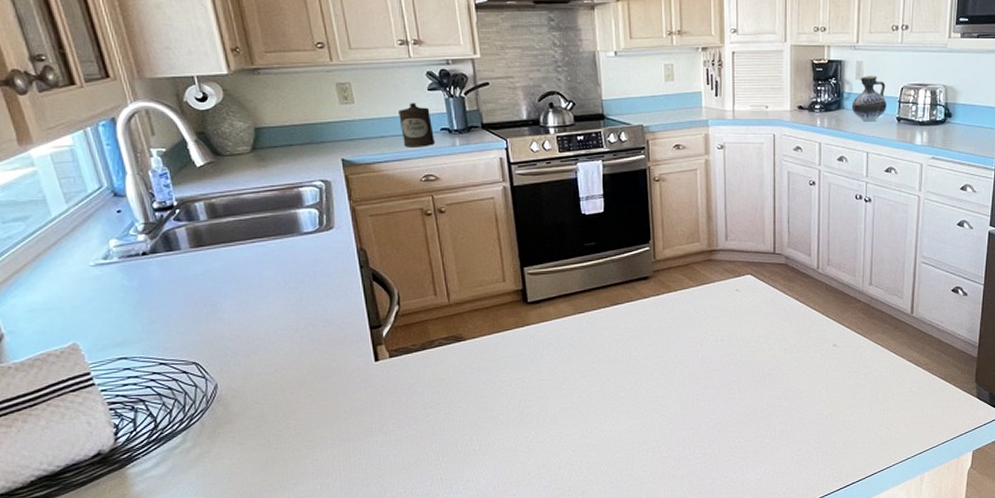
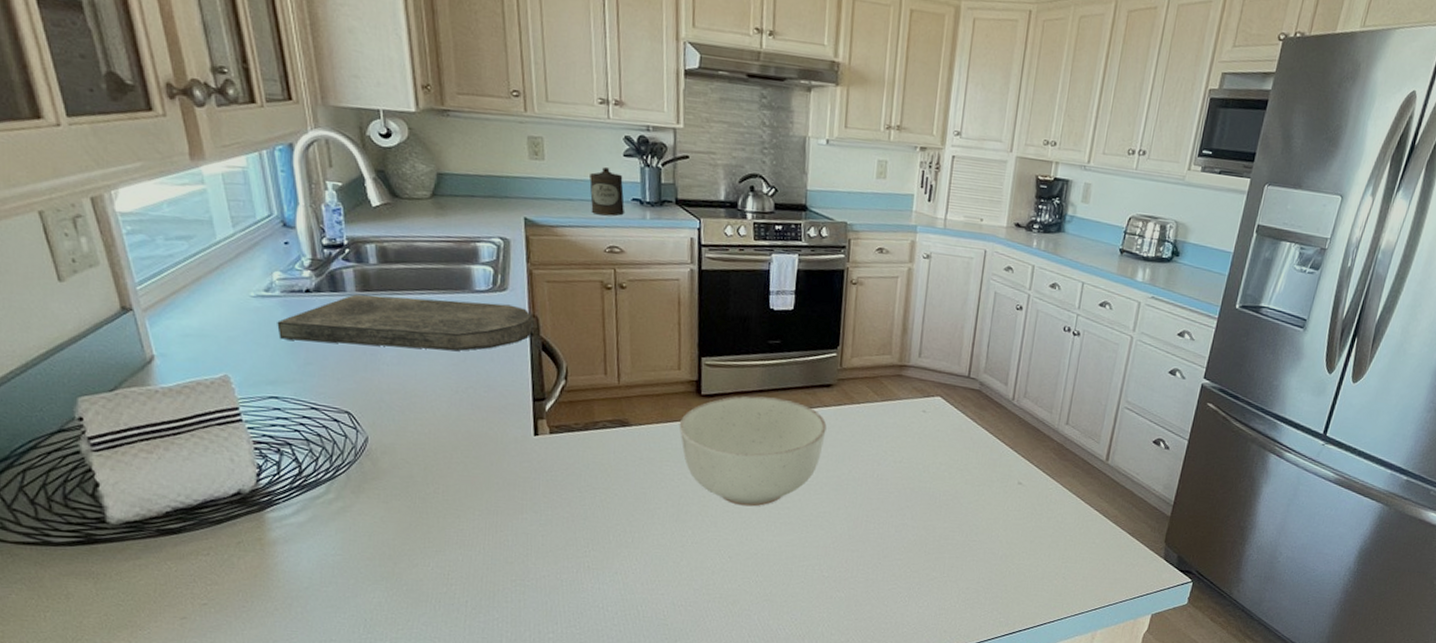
cutting board: none [118,242,362,302] -> present [277,294,533,351]
bowl: none [510,296,649,401] -> present [679,395,827,507]
ceramic jug: present [851,75,887,121] -> none [1072,199,1113,250]

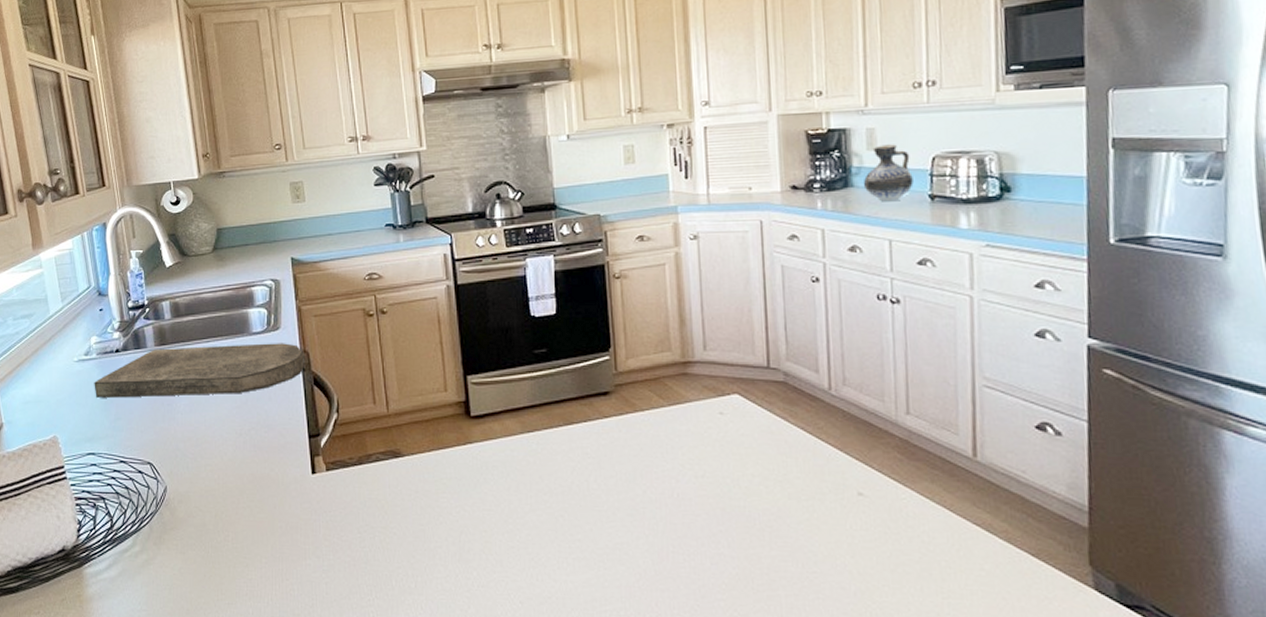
canister: present [589,167,625,216] -> none [346,199,379,245]
bowl: present [679,395,827,507] -> none [451,412,610,540]
ceramic jug: none [1072,199,1113,250] -> present [863,144,914,201]

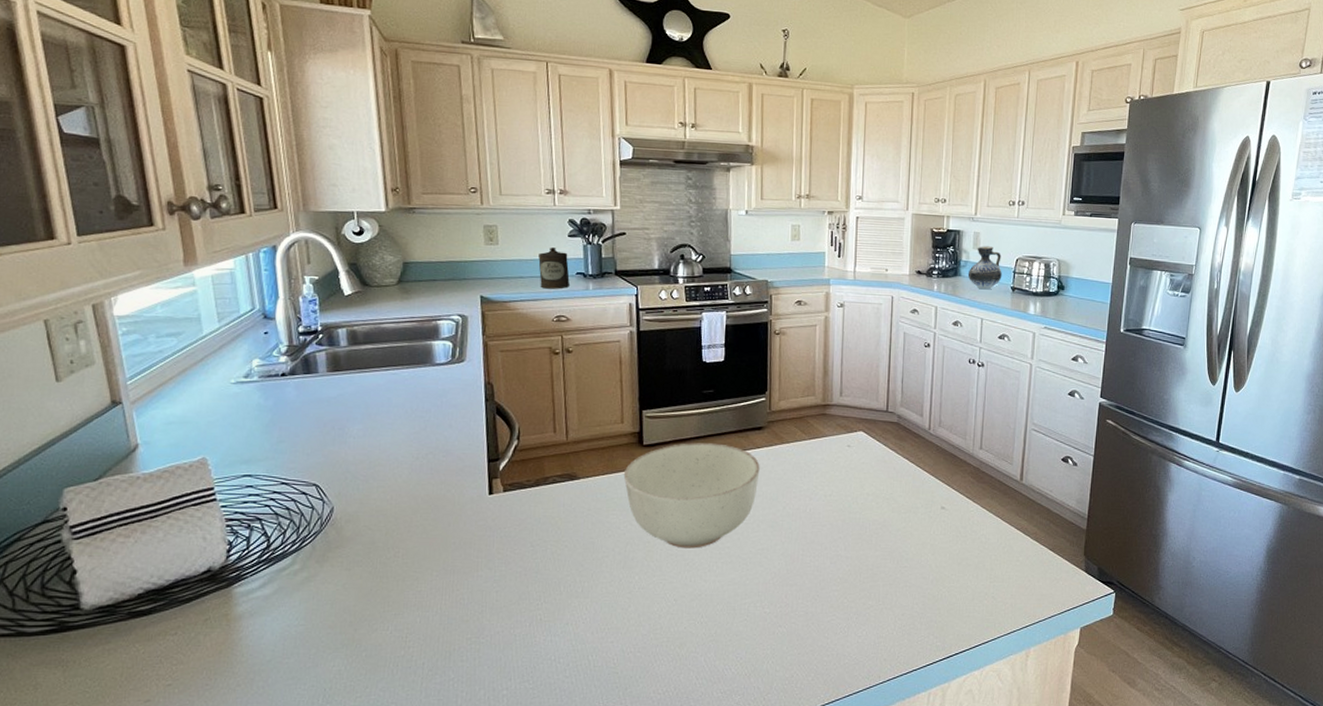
cutting board: present [94,343,304,398] -> none [254,374,488,421]
canister: none [346,199,379,245] -> present [538,247,570,289]
bowl: none [451,412,610,540] -> present [623,443,760,549]

